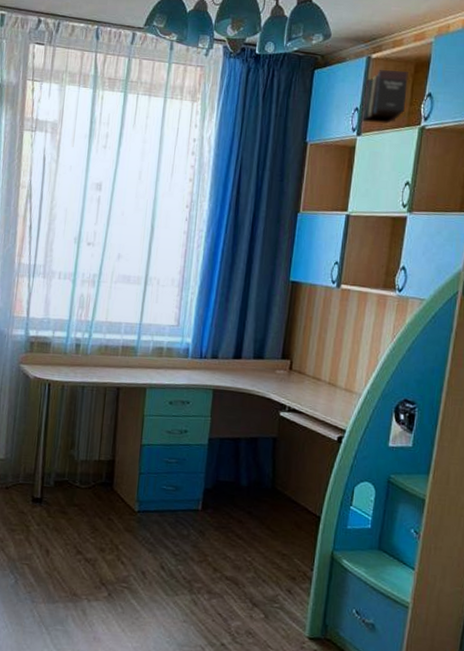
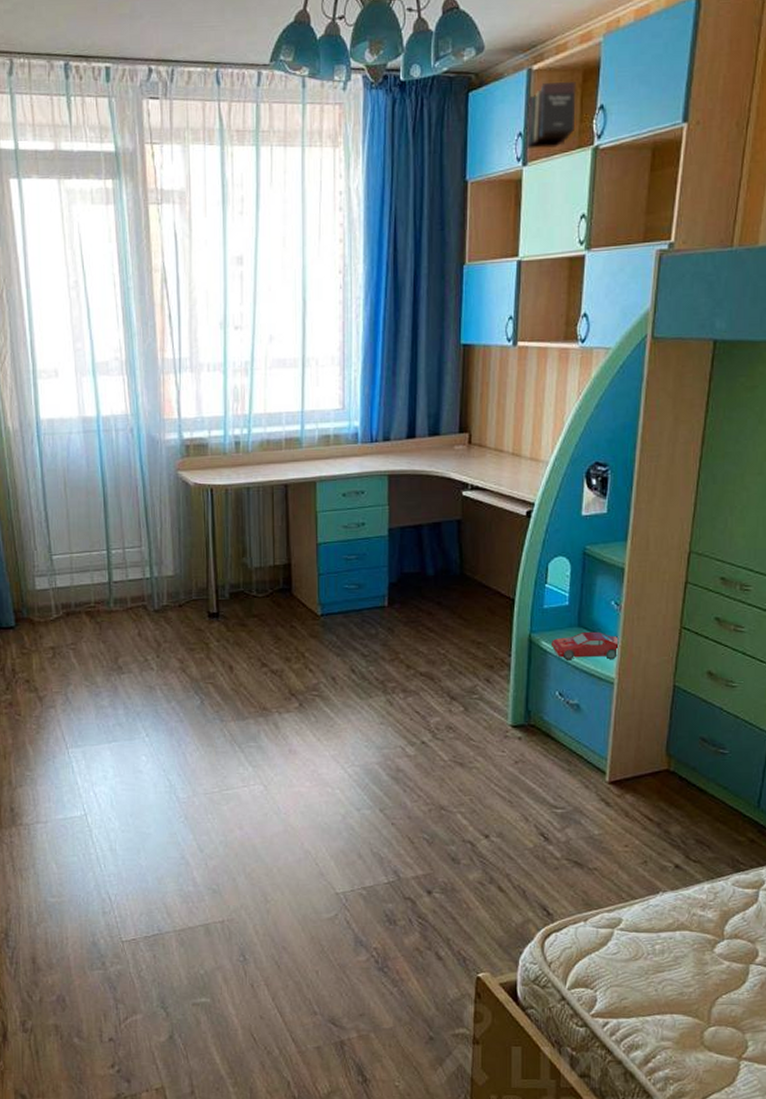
toy car: none [351,555,417,585] -> present [550,631,620,661]

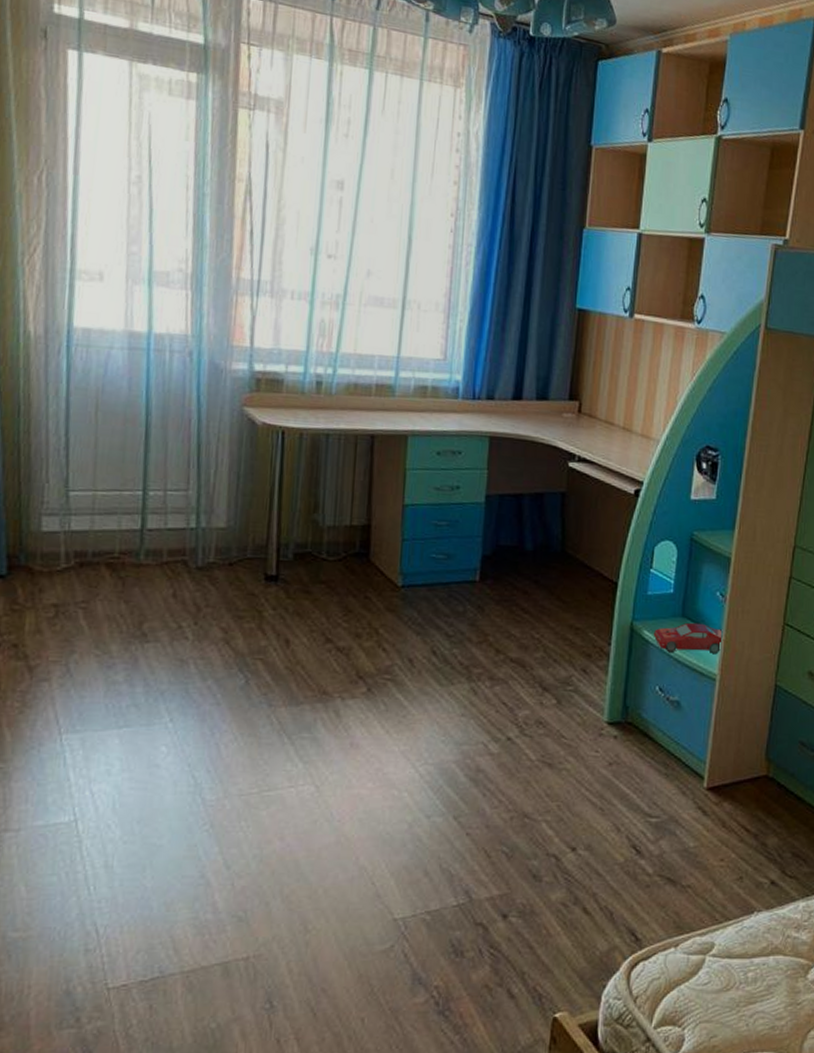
books: present [526,82,576,148] -> none [652,67,703,130]

